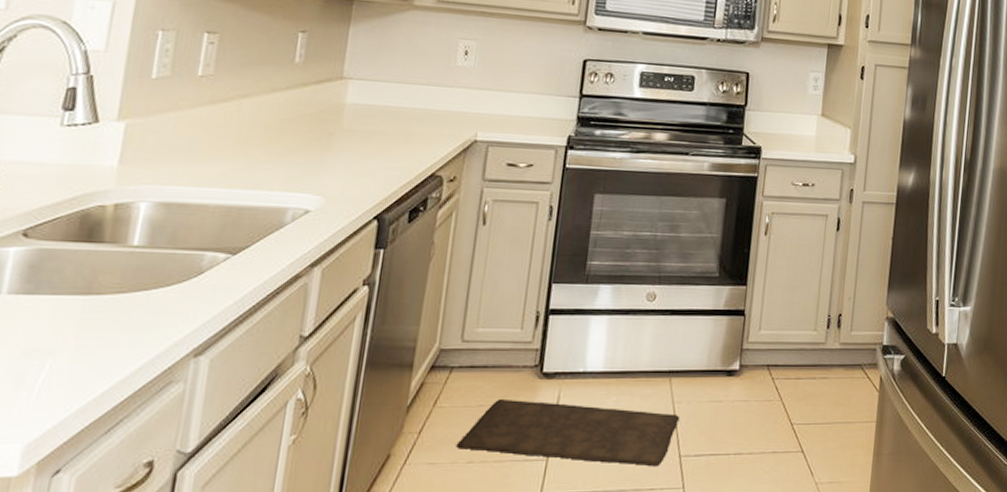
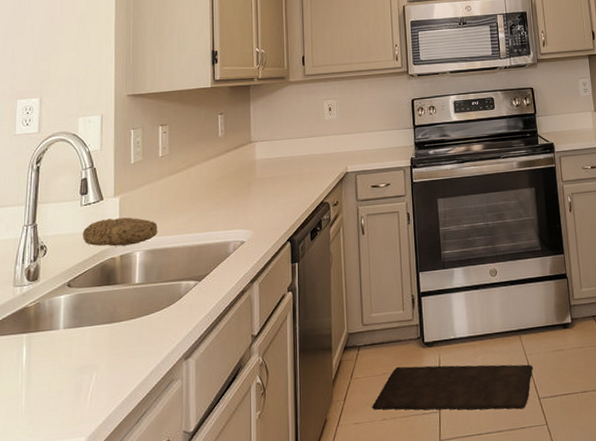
sponge: none [56,149,181,192] -> present [82,217,158,247]

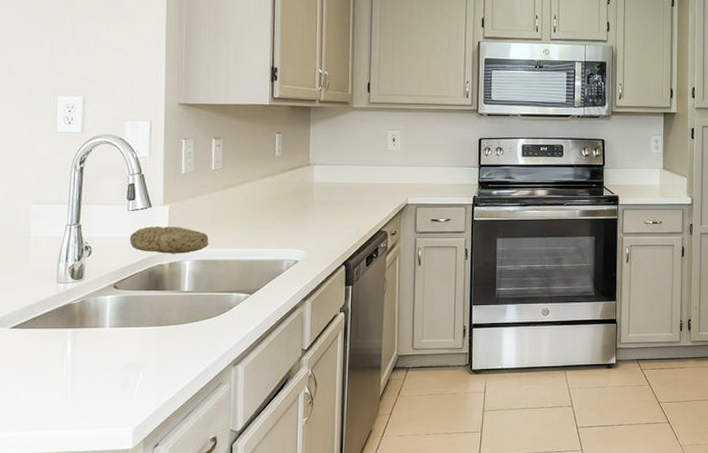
doormat: present [372,364,534,411] -> none [417,389,575,436]

